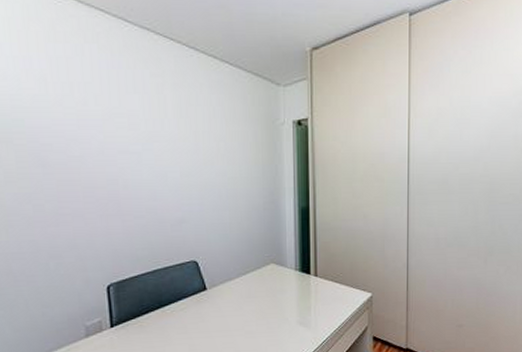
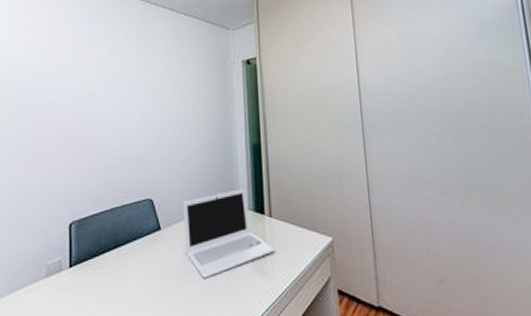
laptop: none [229,251,320,332] -> present [183,189,276,278]

